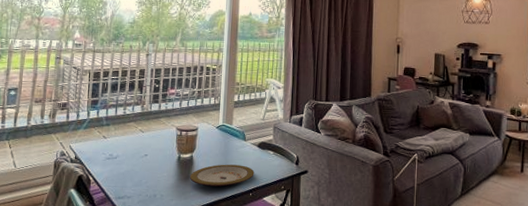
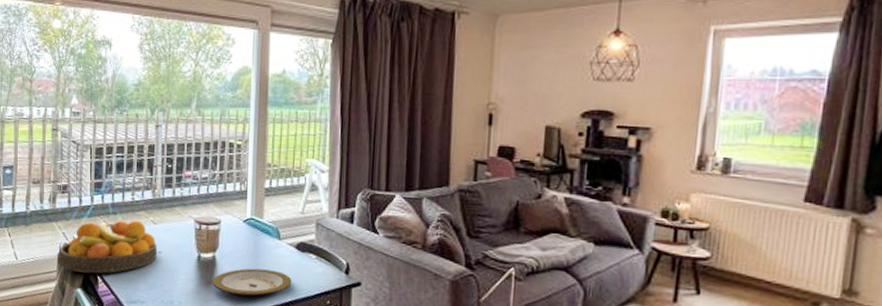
fruit bowl: none [54,130,144,176] -> present [58,220,158,274]

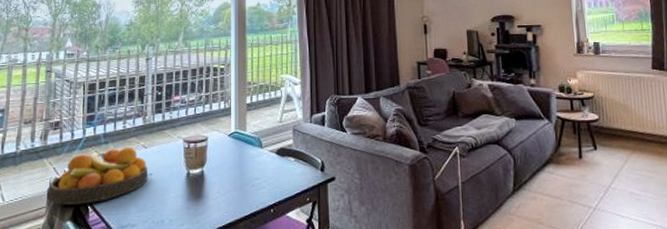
plate: present [212,268,292,297] -> none [201,177,275,205]

